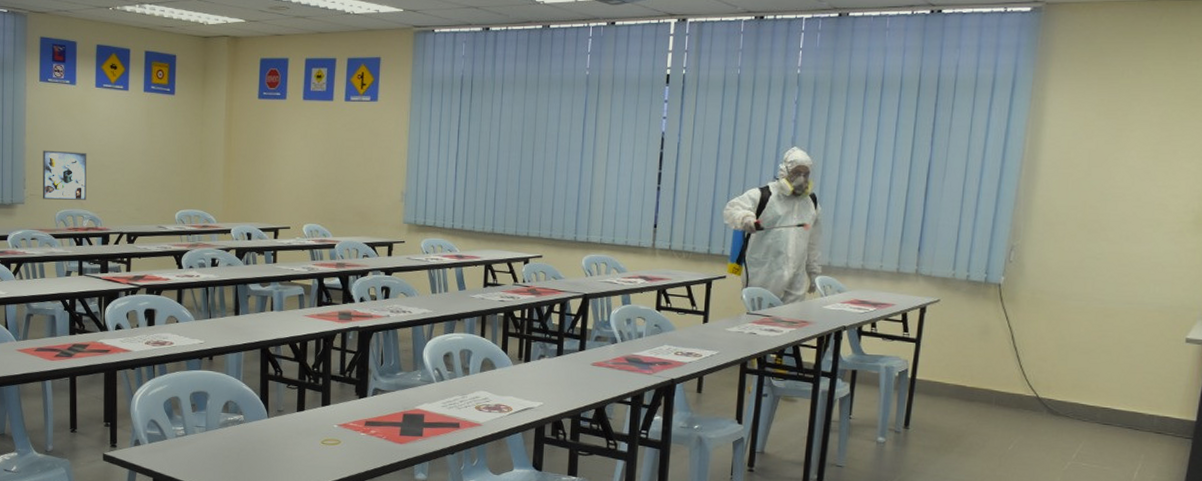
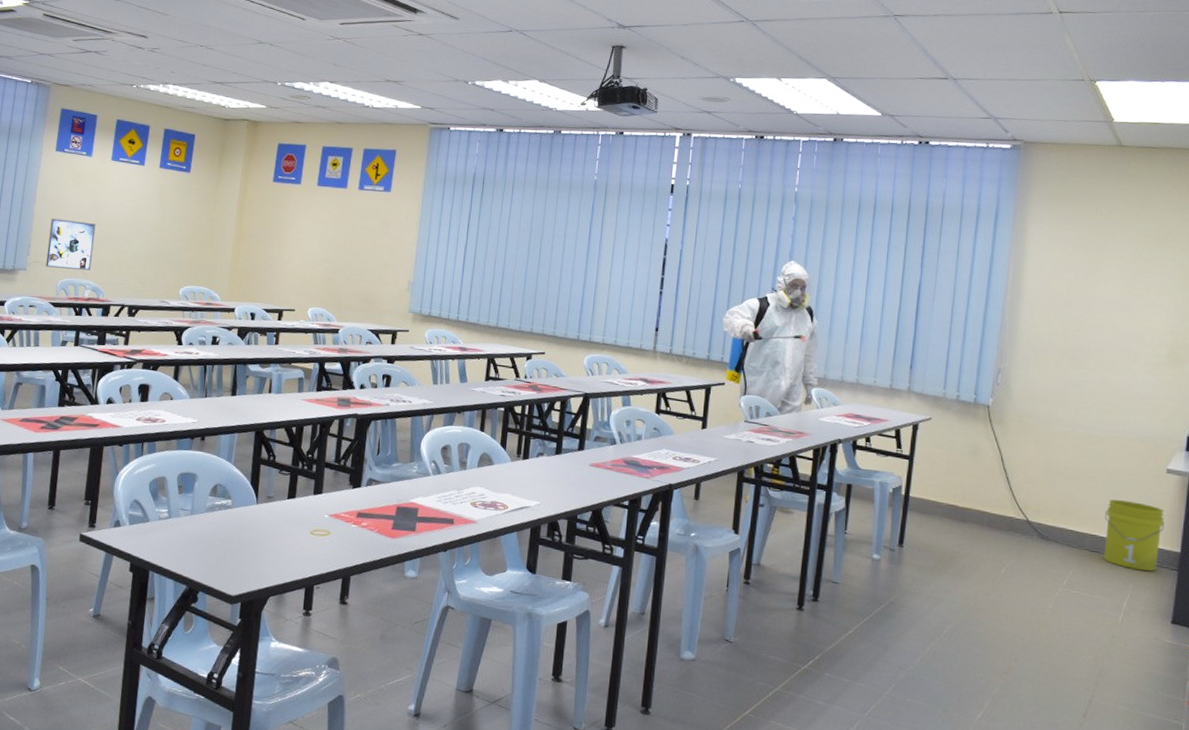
bucket: none [1116,372,1182,441] -> present [1104,499,1165,572]

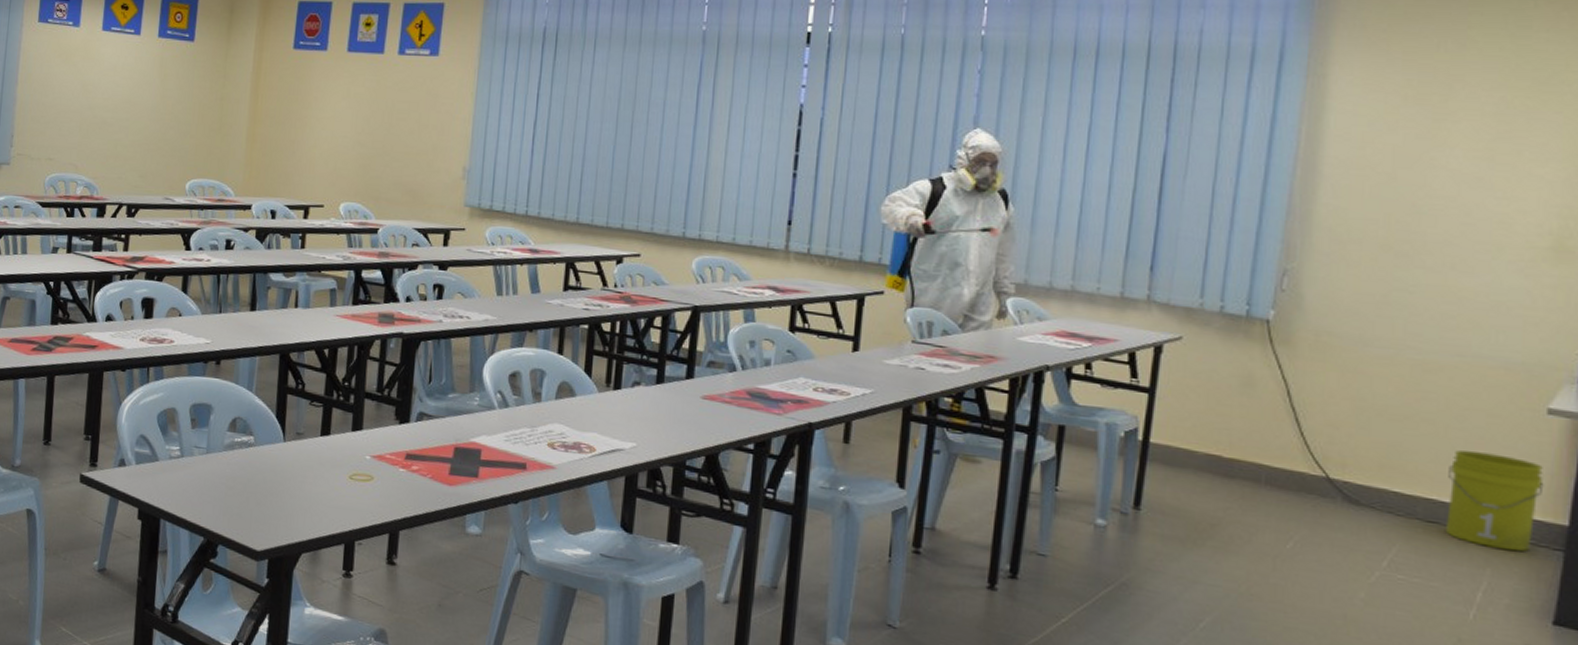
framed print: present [45,218,96,271] -> none [31,102,87,163]

